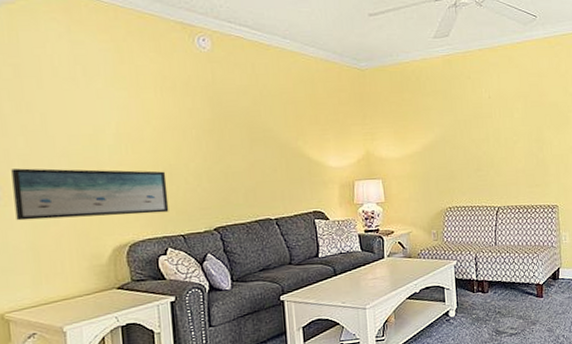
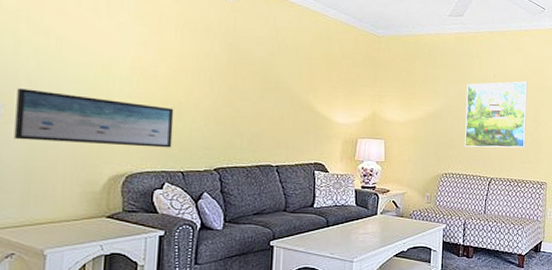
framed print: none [461,99,531,178] -> present [465,81,528,148]

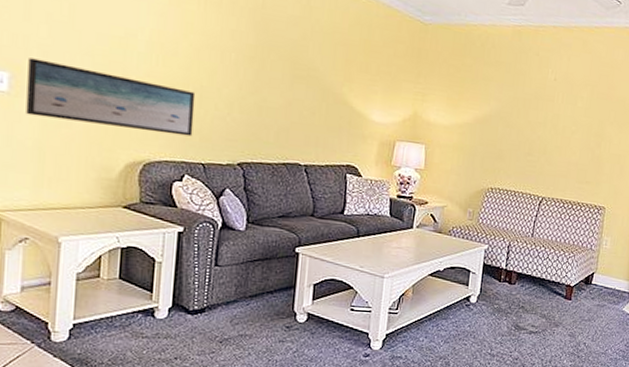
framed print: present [465,81,528,148] -> none [515,86,593,166]

